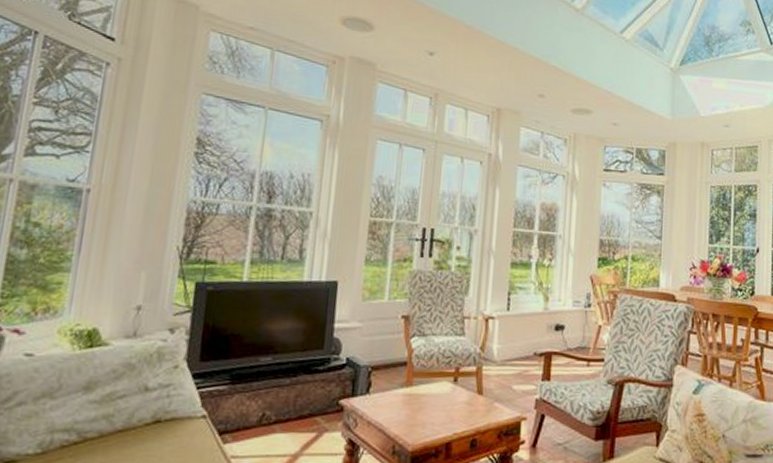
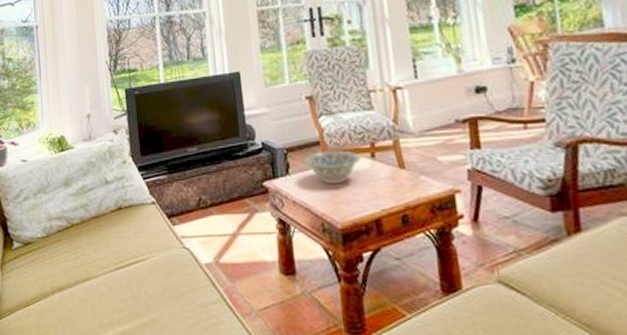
decorative bowl: none [387,371,443,406] -> present [304,150,360,184]

